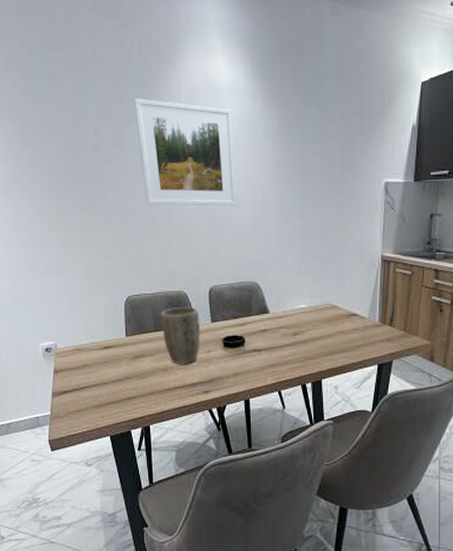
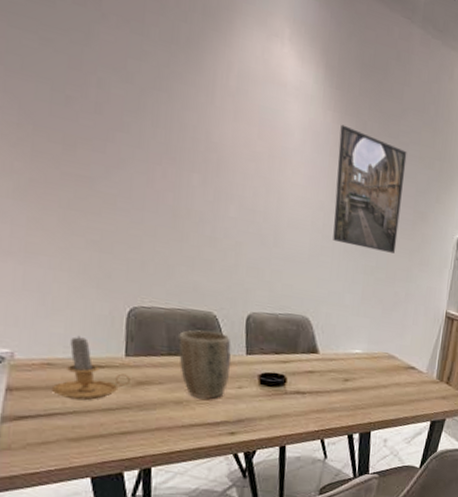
candle: none [80,325,130,375] -> present [51,335,130,401]
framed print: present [134,98,237,206] -> none [162,60,296,225]
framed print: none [269,107,329,211] -> present [333,124,407,253]

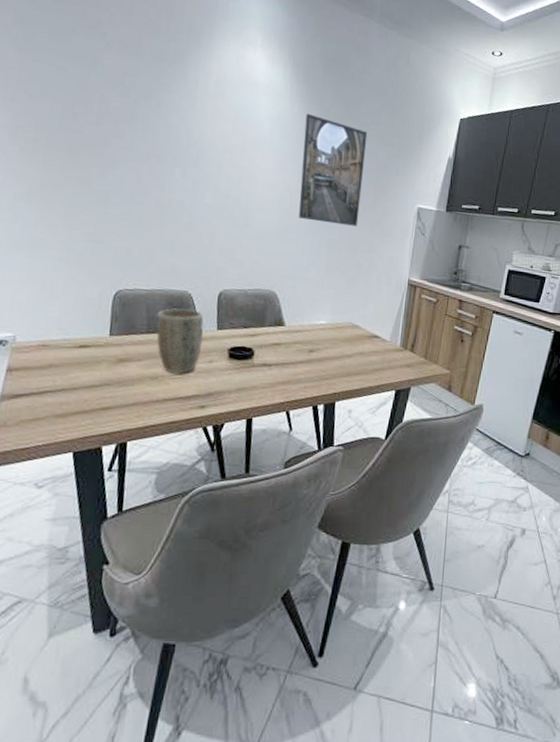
candle: present [51,335,130,401] -> none [44,318,113,379]

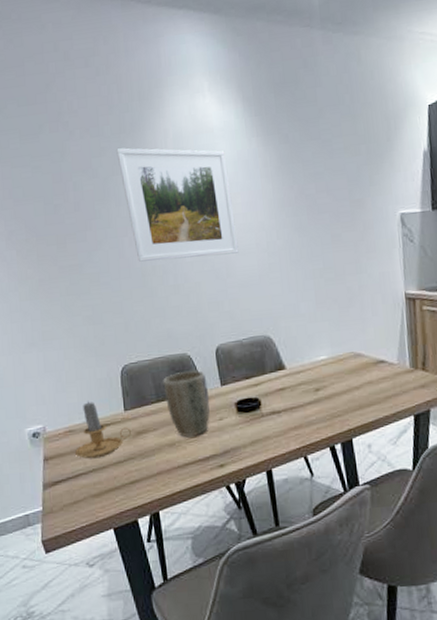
candle: none [44,318,113,379] -> present [74,401,131,459]
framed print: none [153,74,266,207] -> present [116,148,239,262]
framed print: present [298,113,368,226] -> none [265,145,340,255]

